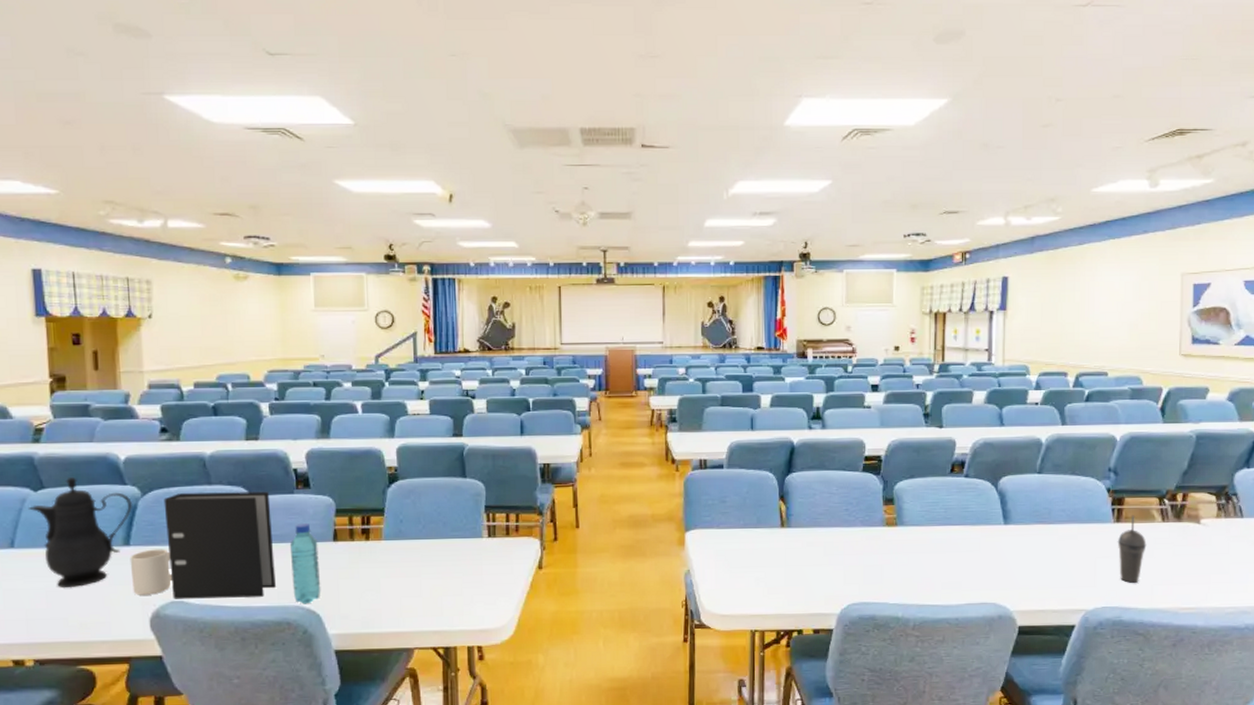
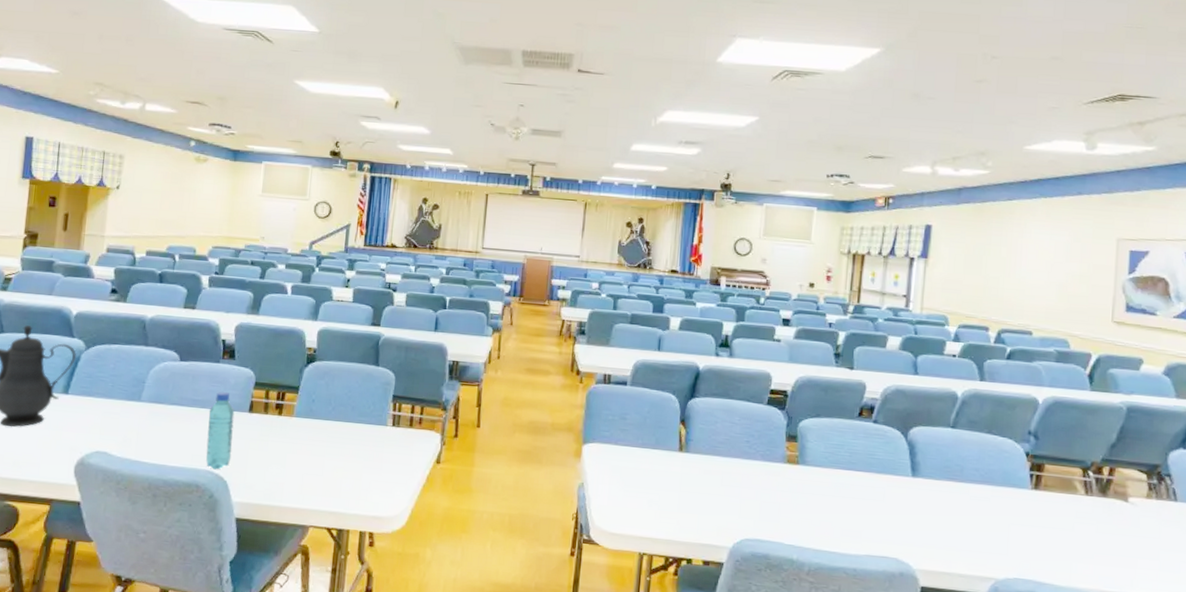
mug: present [130,549,173,595] -> none [64,400,102,443]
binder: present [163,491,276,599] -> none [98,351,197,458]
beverage cup: present [1117,515,1147,583] -> none [1034,484,1067,557]

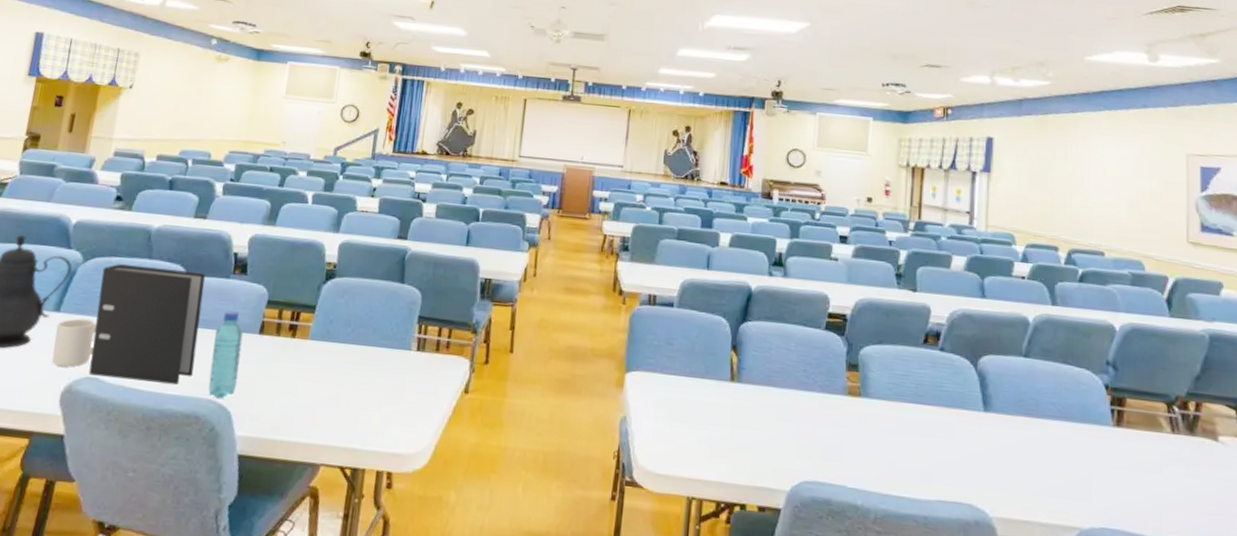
mug: none [64,400,102,443] -> present [51,318,97,367]
binder: none [98,351,197,458] -> present [89,264,206,385]

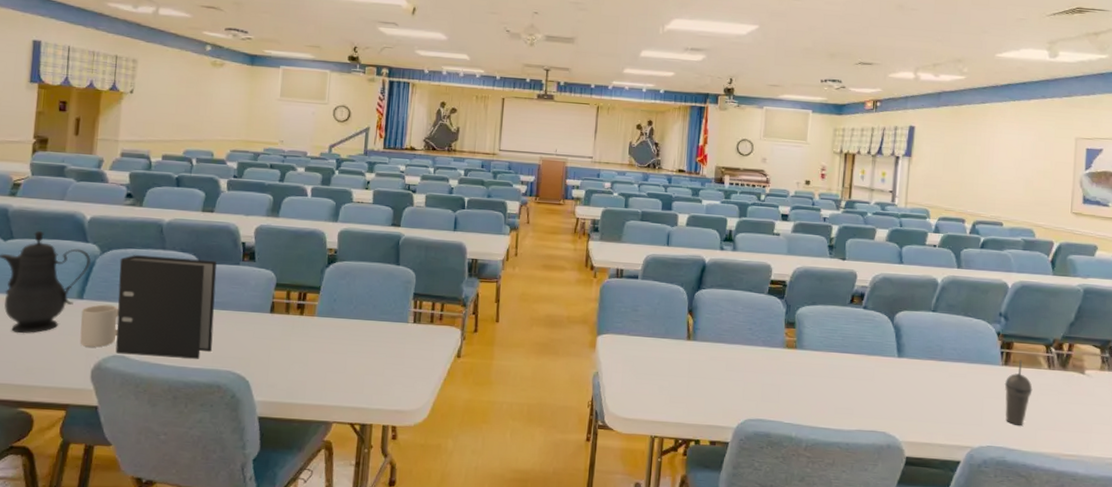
water bottle: present [208,311,244,399] -> none [226,293,256,370]
beverage cup: none [1117,420,1154,503] -> present [1004,360,1033,426]

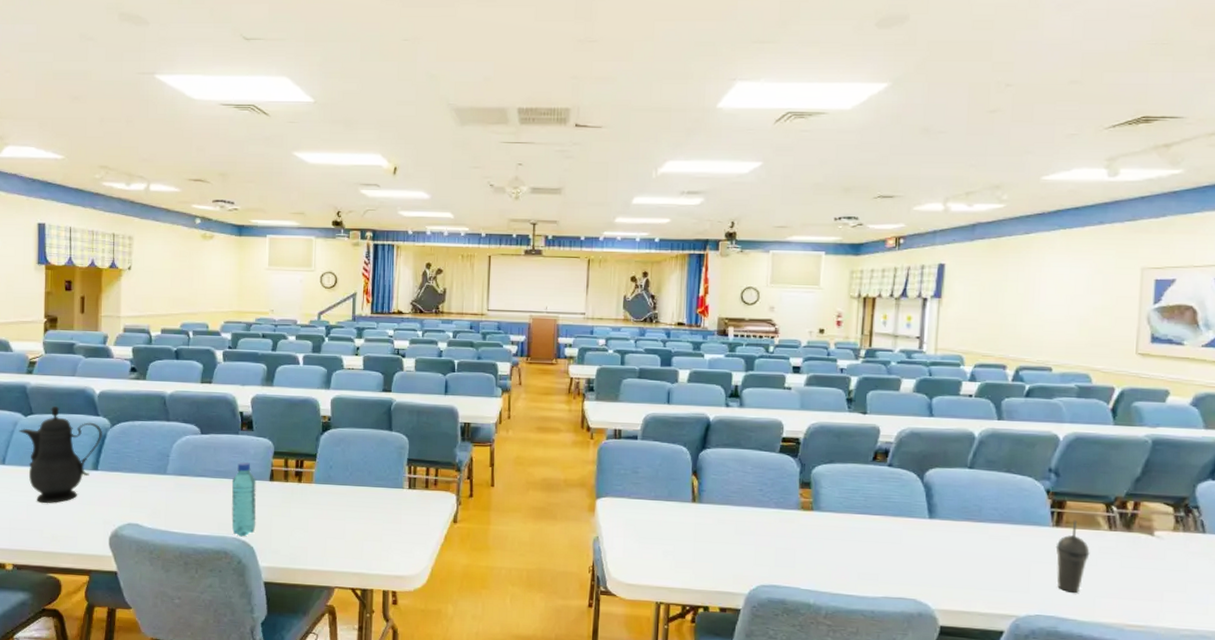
mug: present [79,304,119,347] -> none [97,475,131,516]
binder: present [115,255,217,359] -> none [128,427,218,526]
water bottle: none [226,293,256,370] -> present [231,462,256,537]

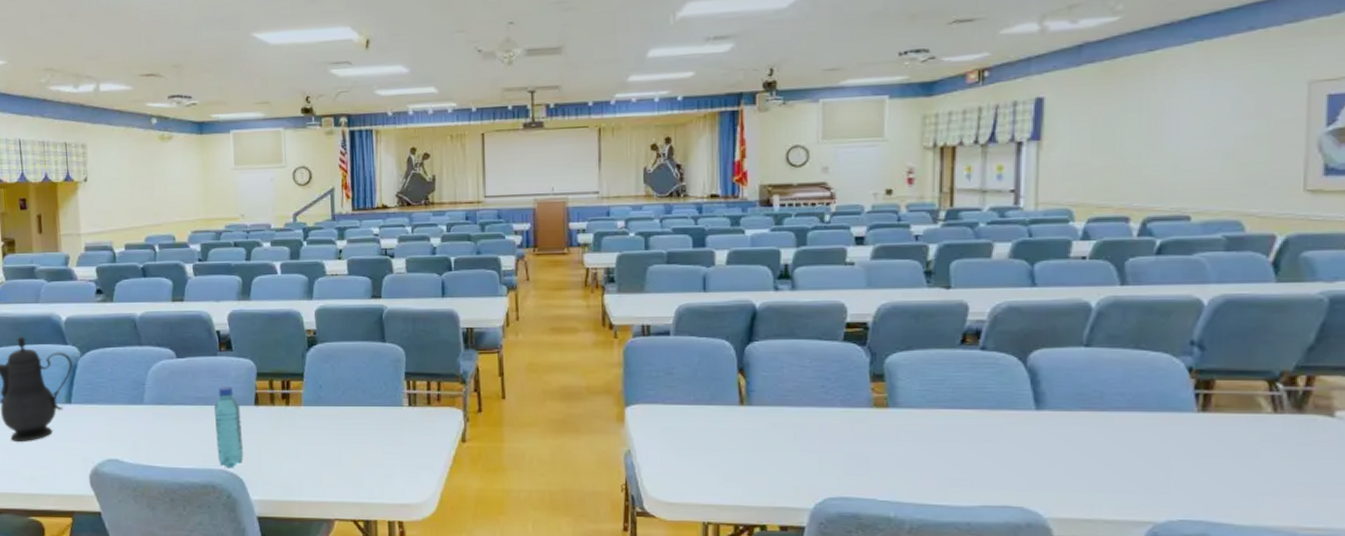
beverage cup: present [1055,520,1090,593] -> none [1202,403,1249,491]

